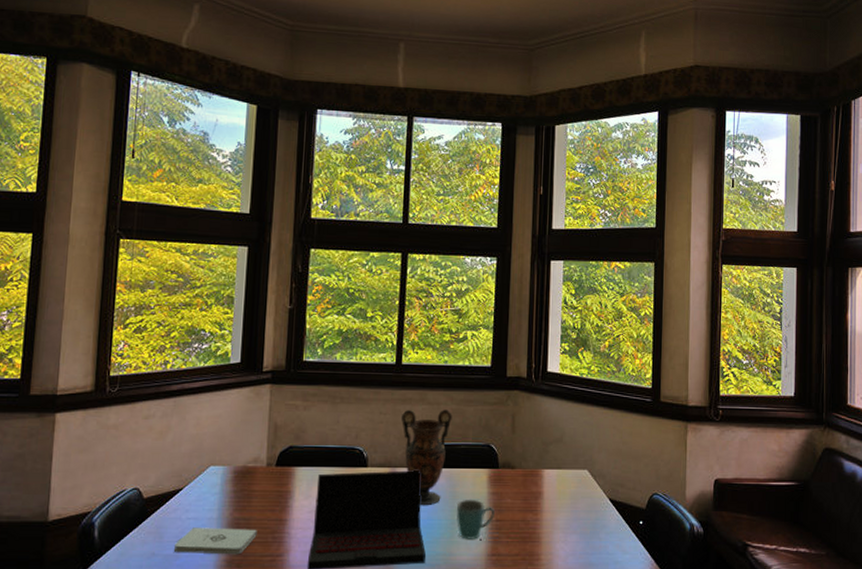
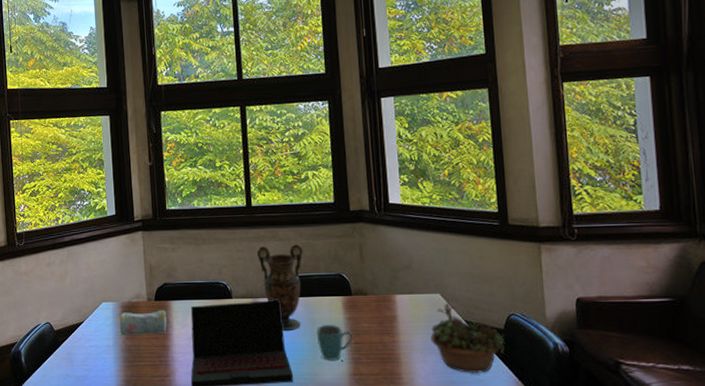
notepad: present [174,527,257,555] -> none [83,353,147,376]
pencil case: none [229,477,290,507] -> present [120,309,168,336]
succulent planter: none [574,479,646,556] -> present [430,302,505,374]

